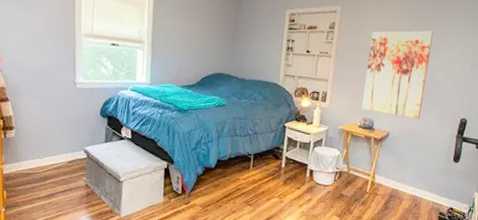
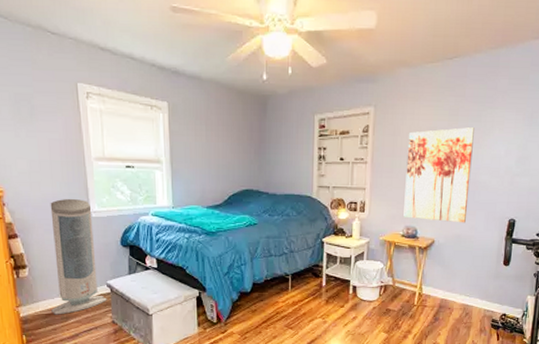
air purifier: none [32,69,83,175] -> present [50,199,107,315]

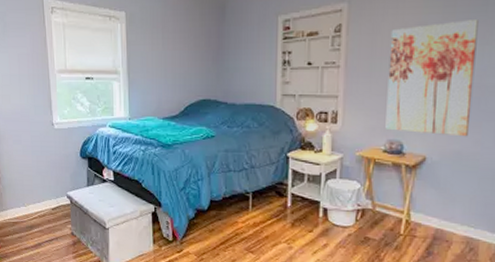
air purifier: present [50,199,107,315] -> none [18,111,67,224]

